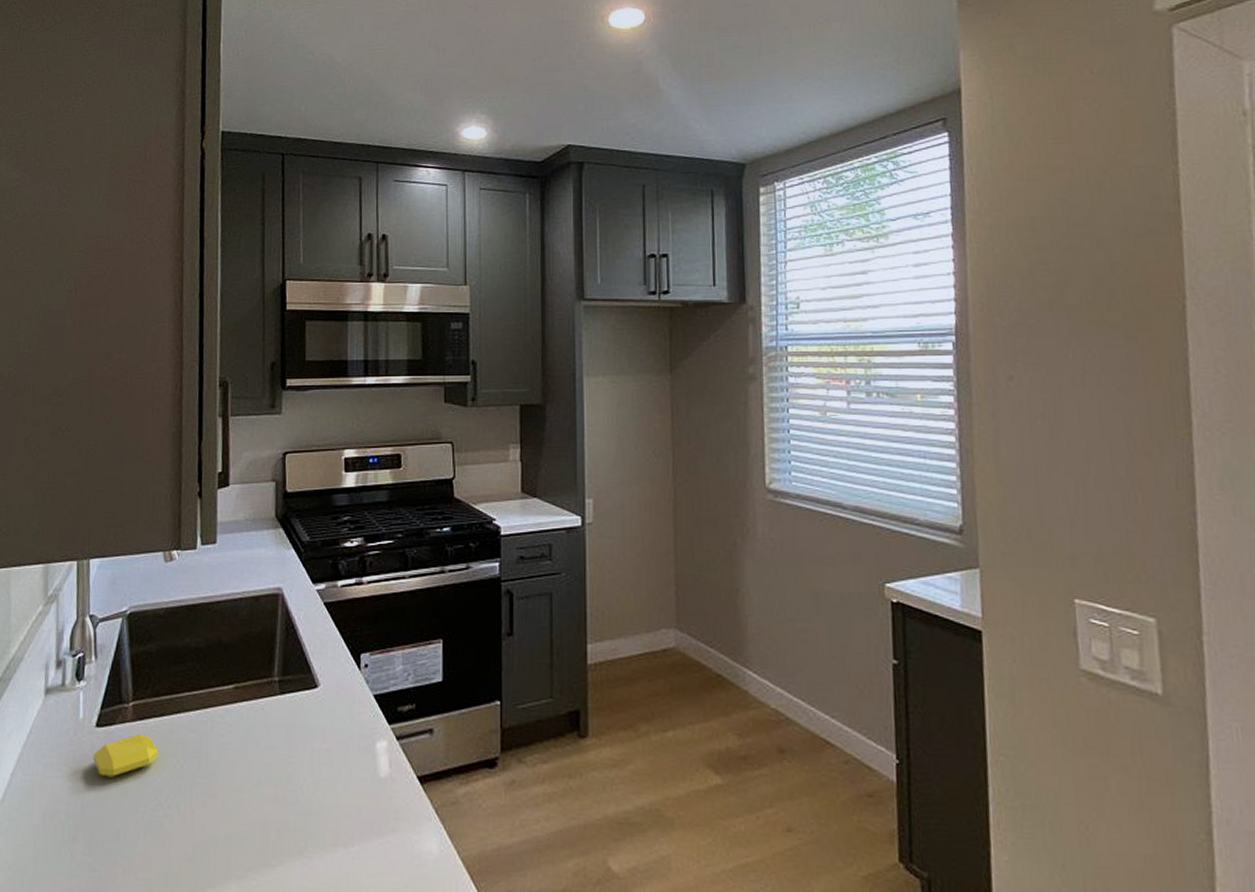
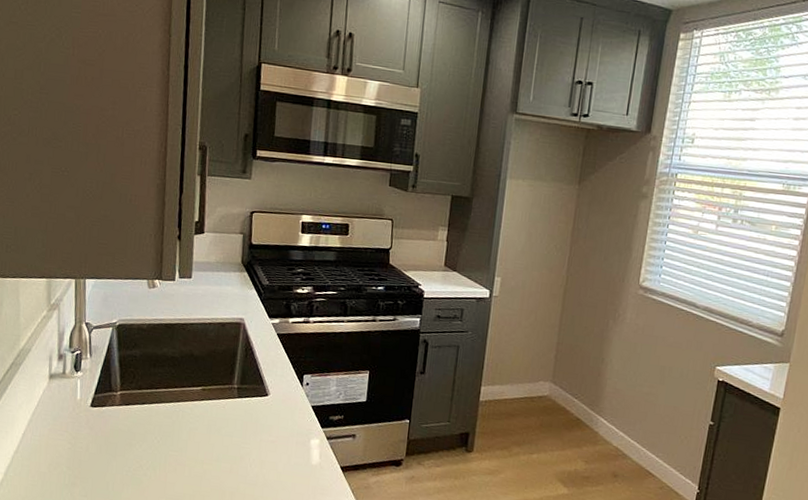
soap bar: present [93,734,159,778] -> none [88,415,141,445]

